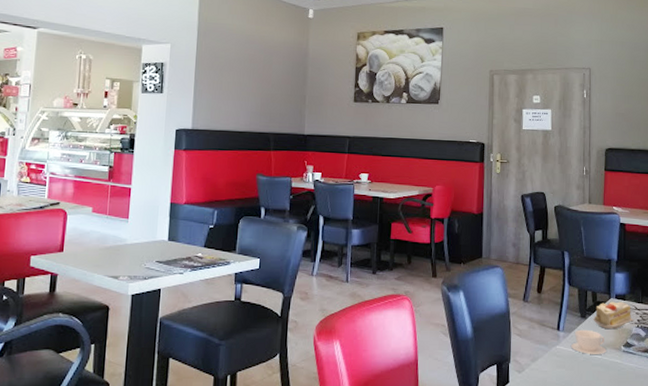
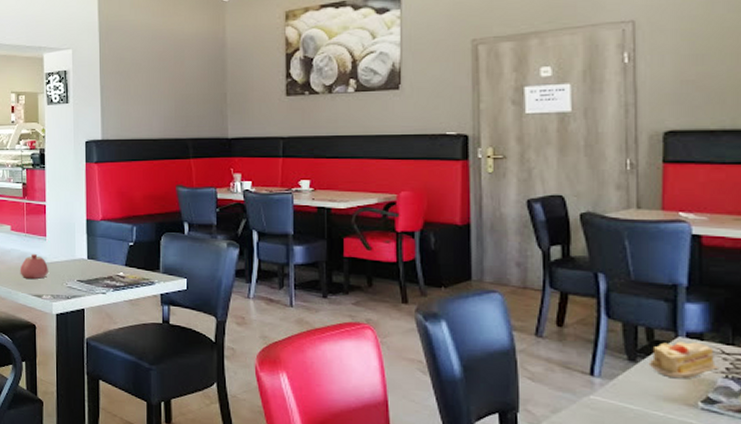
sugar bowl: none [97,236,129,260] -> present [20,254,49,279]
teacup: present [570,329,606,354] -> none [612,376,672,411]

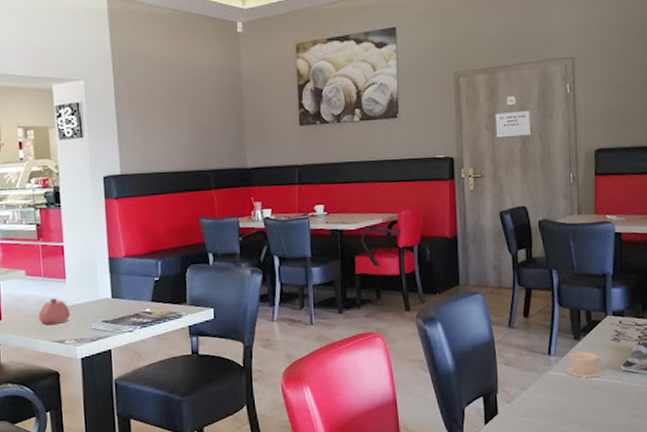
teacup: none [612,376,672,411] -> present [564,351,604,378]
pastry: present [648,341,720,378] -> none [588,318,635,349]

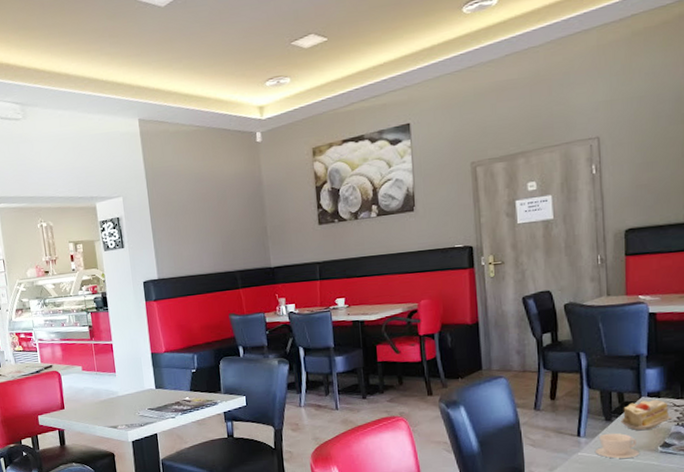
sugar bowl: present [38,298,71,325] -> none [94,389,122,413]
pastry: none [588,318,635,349] -> present [620,399,673,430]

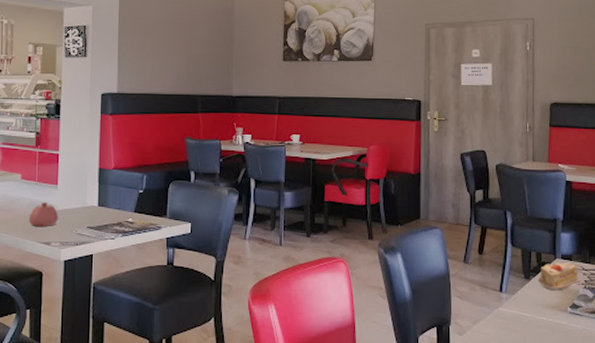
sugar bowl: none [94,389,122,413] -> present [28,202,59,226]
teacup: present [594,433,639,459] -> none [513,291,552,316]

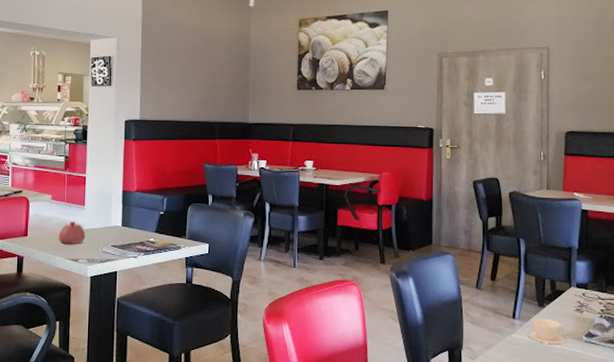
teacup: none [513,291,552,316] -> present [527,318,566,344]
pastry: present [537,262,581,290] -> none [551,290,597,318]

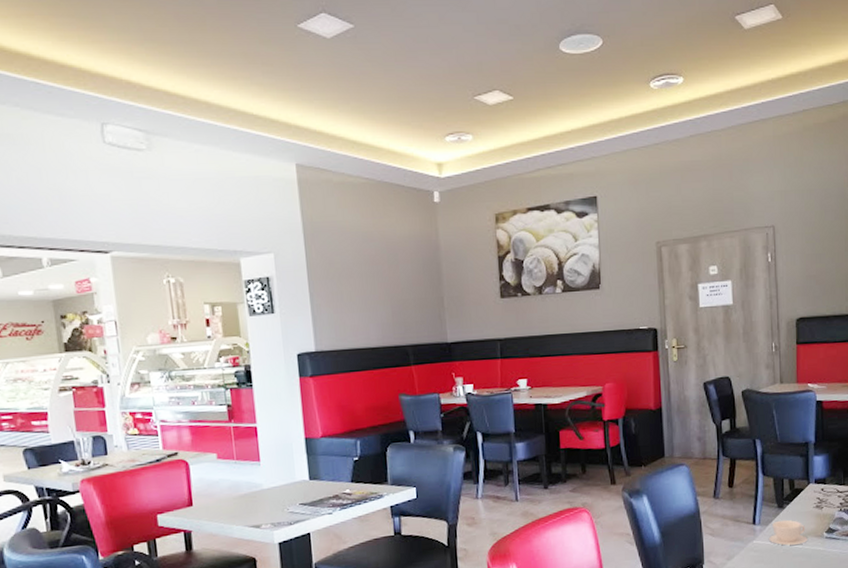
sugar bowl: present [58,222,86,244] -> none [231,481,267,509]

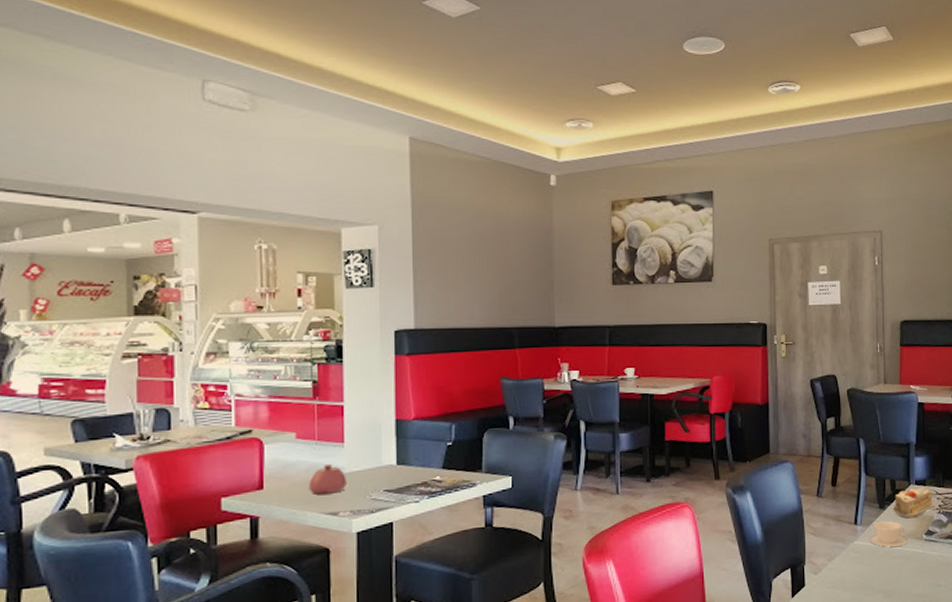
sugar bowl: none [231,481,267,509] -> present [308,464,348,495]
pastry: none [791,486,836,517] -> present [892,487,936,518]

